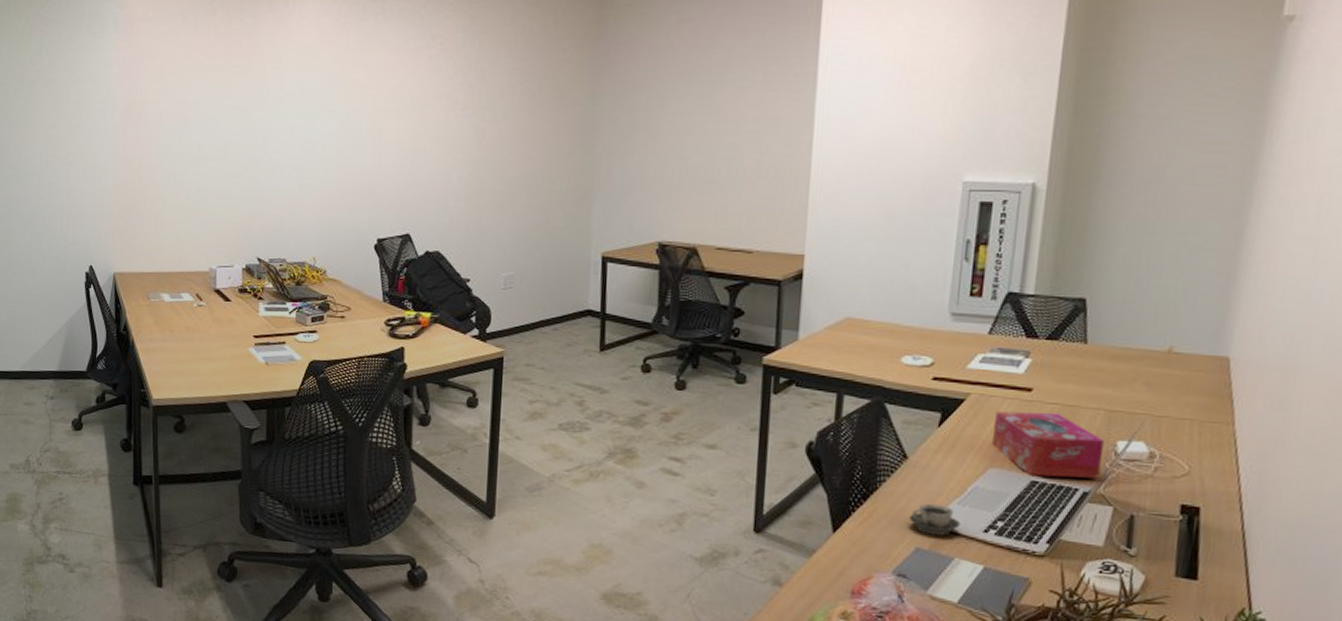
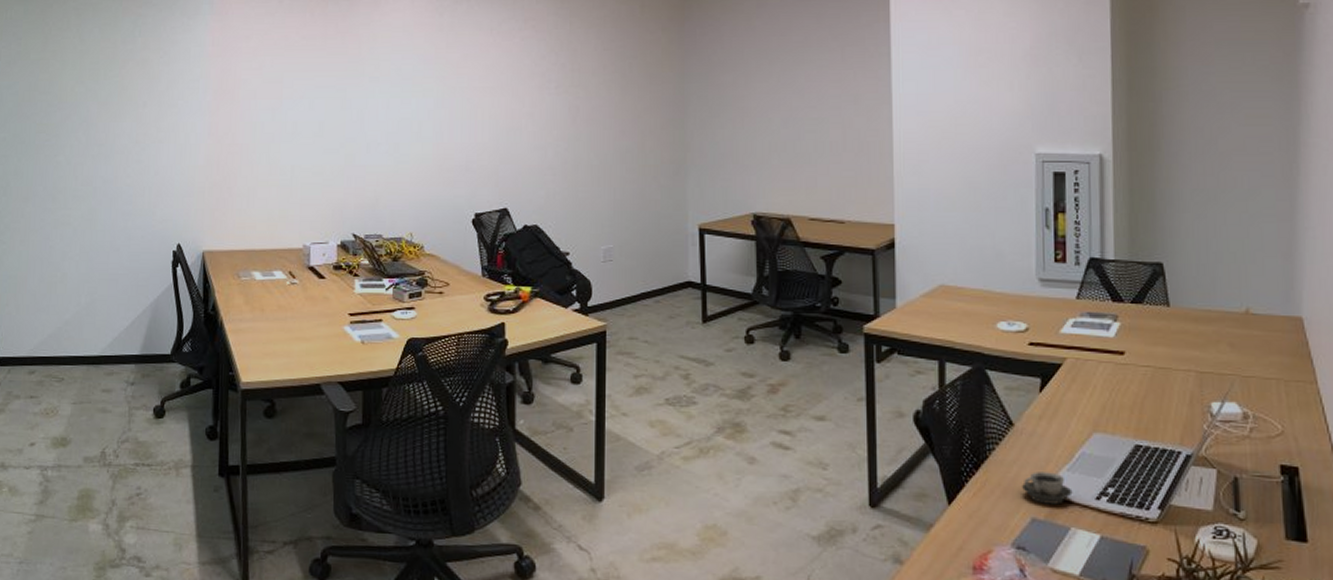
tissue box: present [991,411,1105,478] -> none [1092,375,1200,441]

